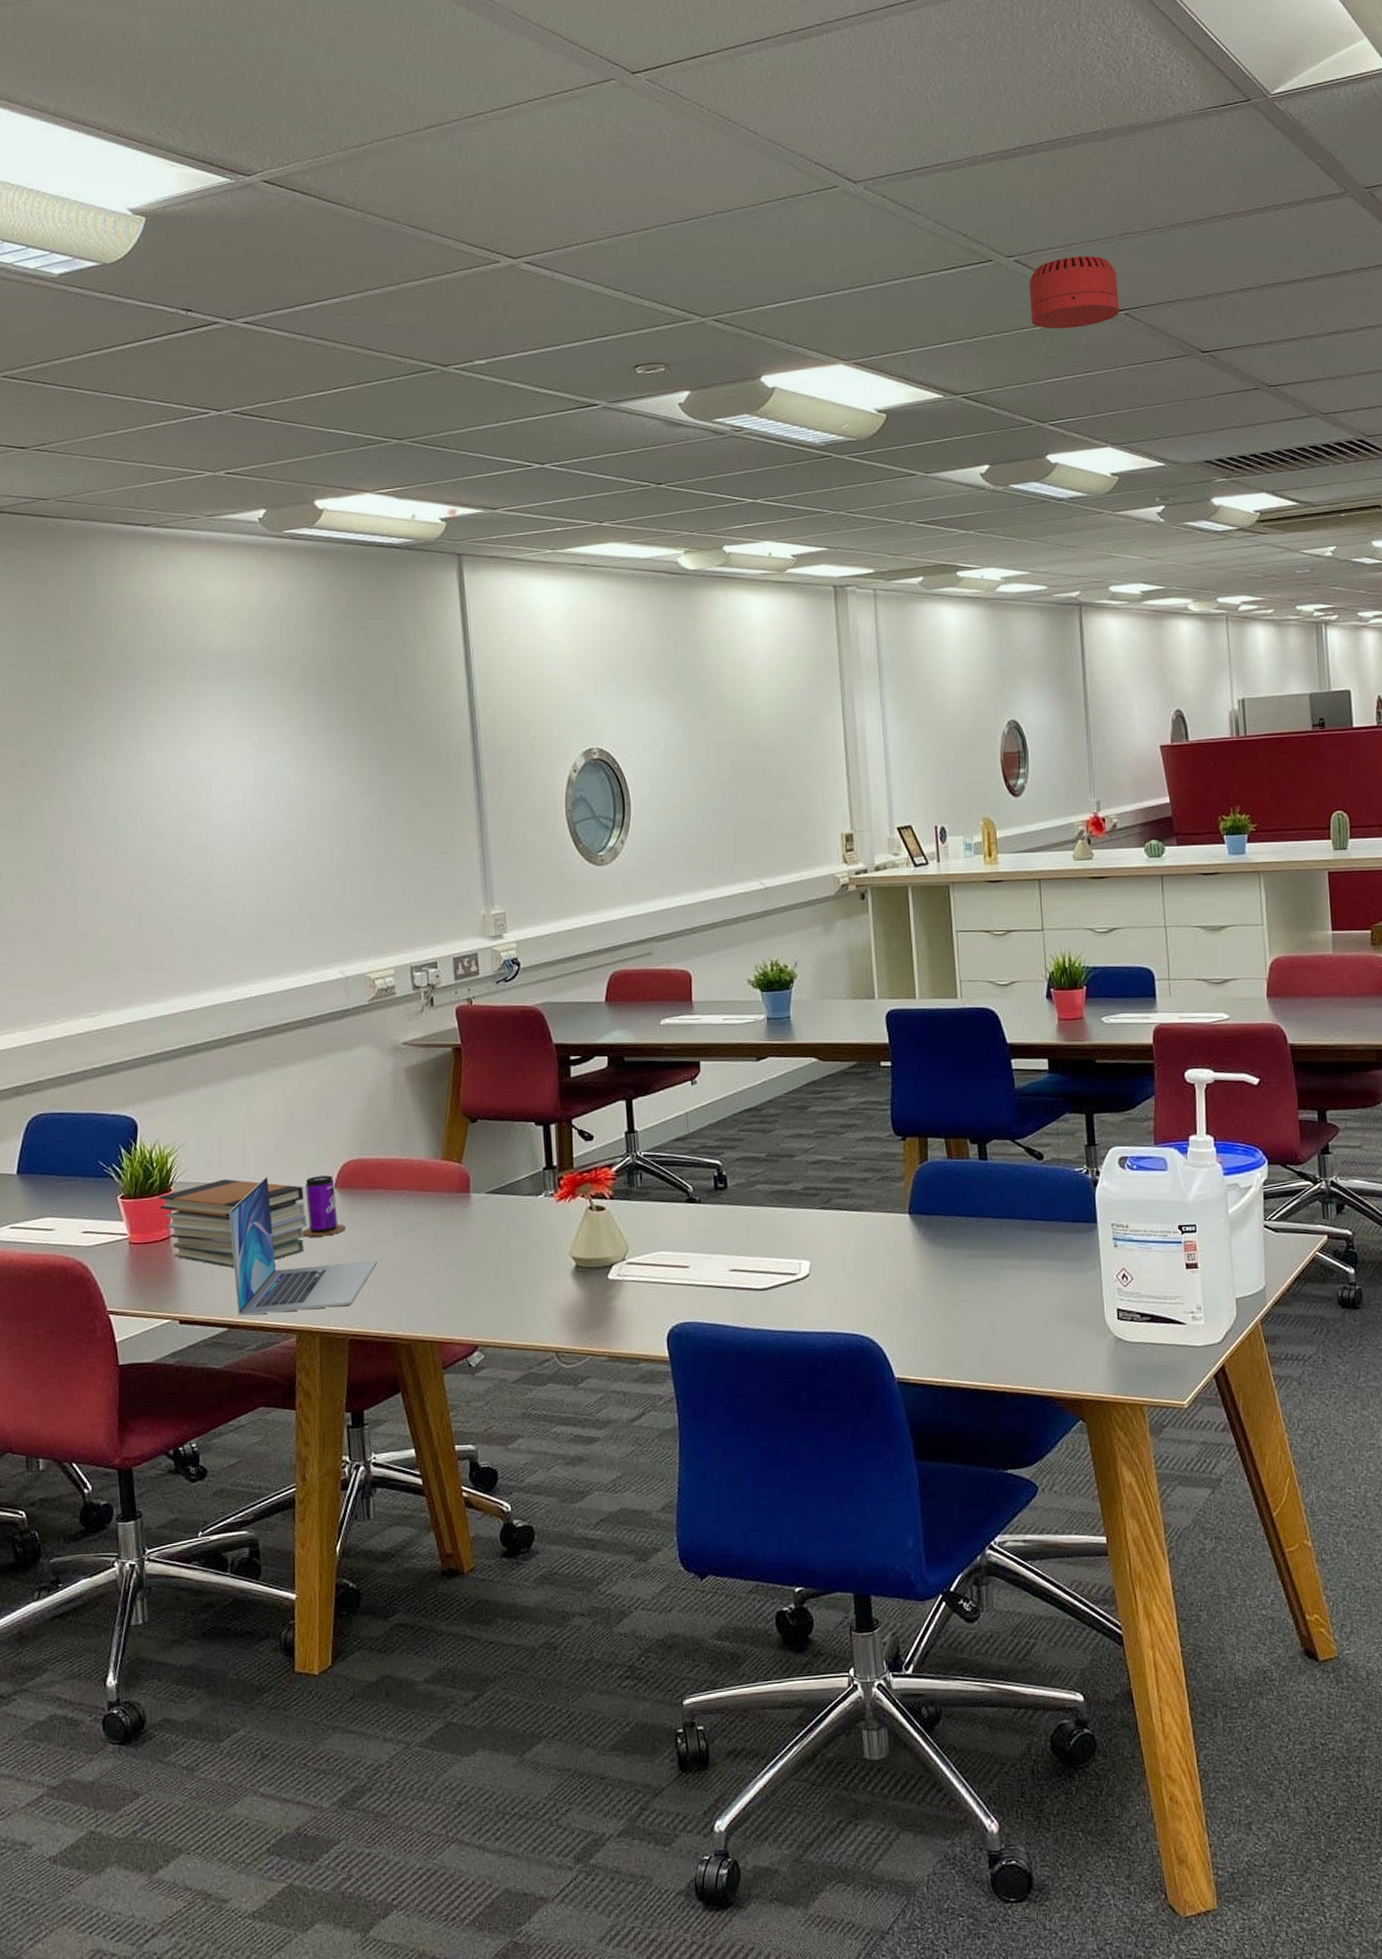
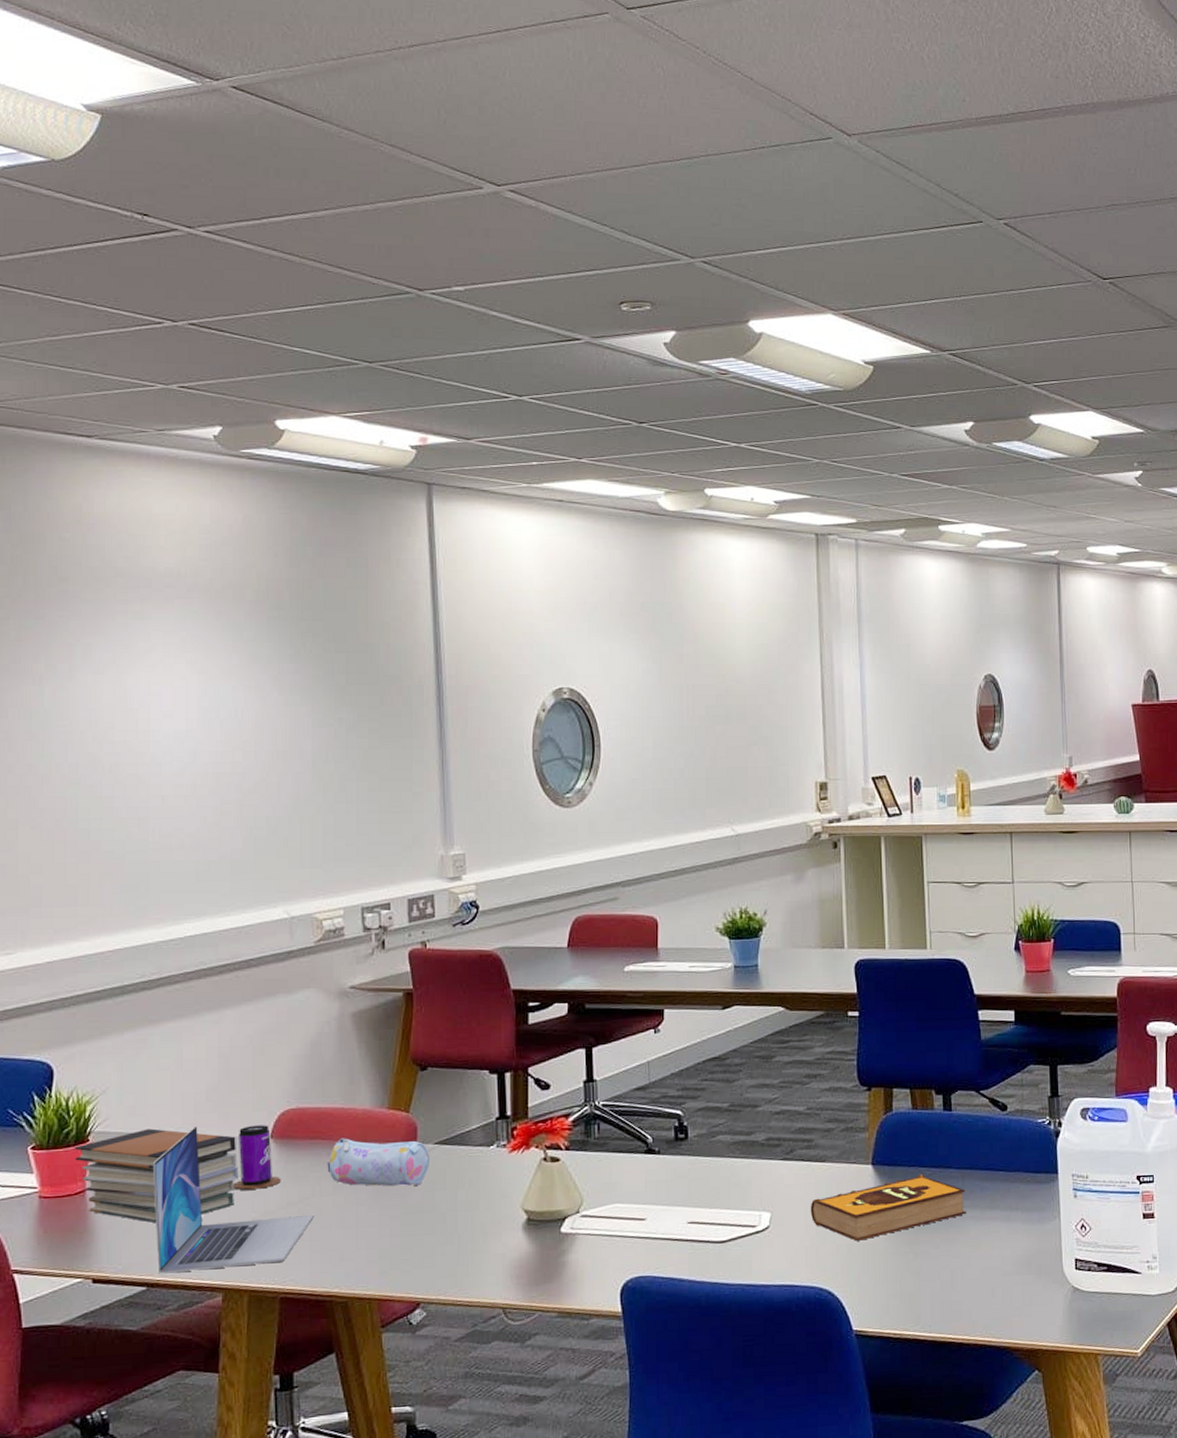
pencil case: none [387,1188,483,1234] -> present [327,1138,431,1186]
hardback book: none [849,1223,1005,1289] -> present [810,1174,966,1241]
smoke detector: present [1029,255,1120,329] -> none [1017,223,1105,294]

